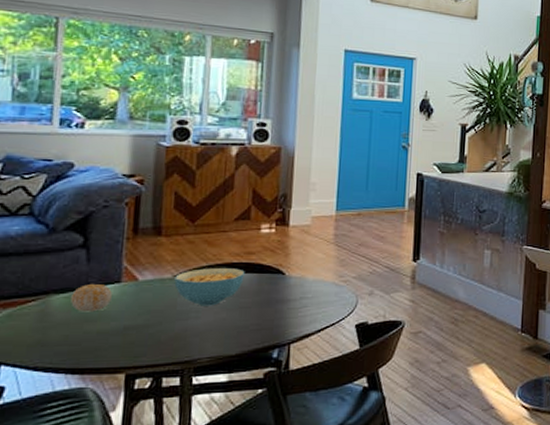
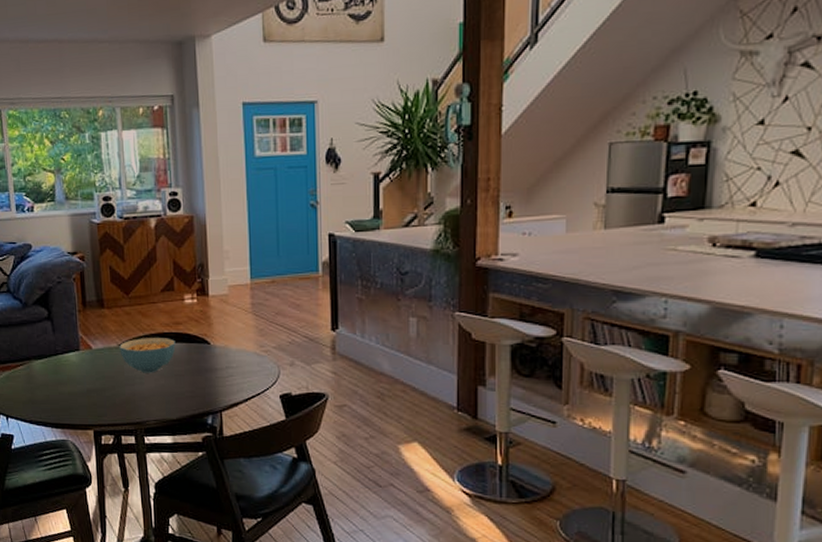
fruit: present [71,283,112,312] -> none [46,351,75,376]

